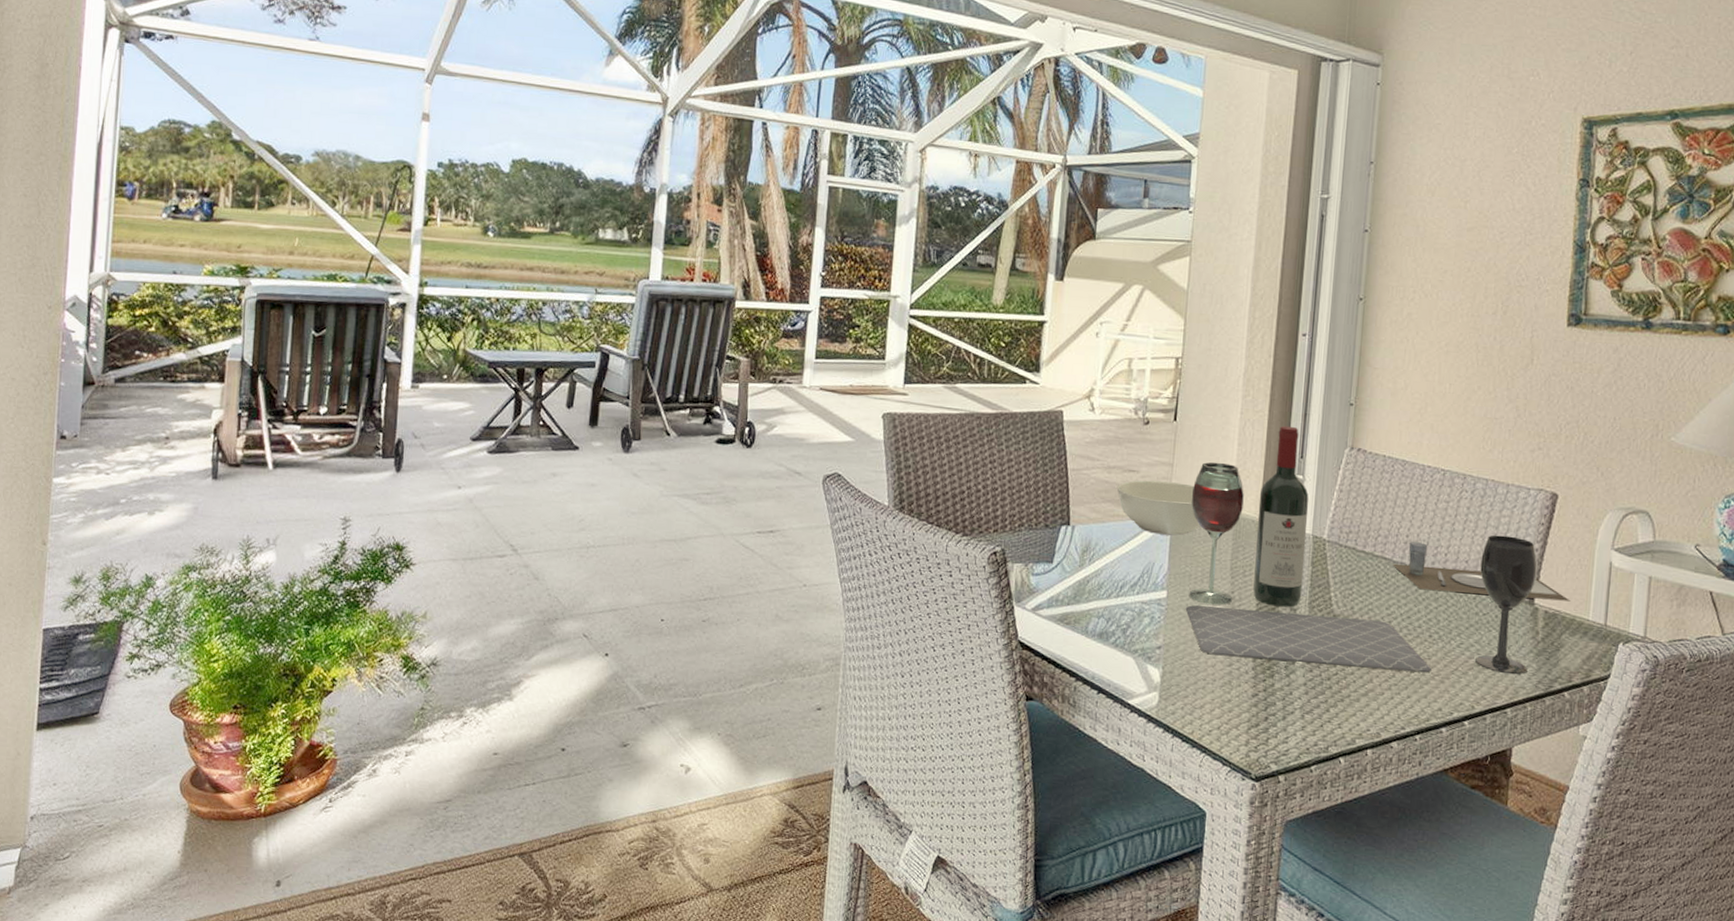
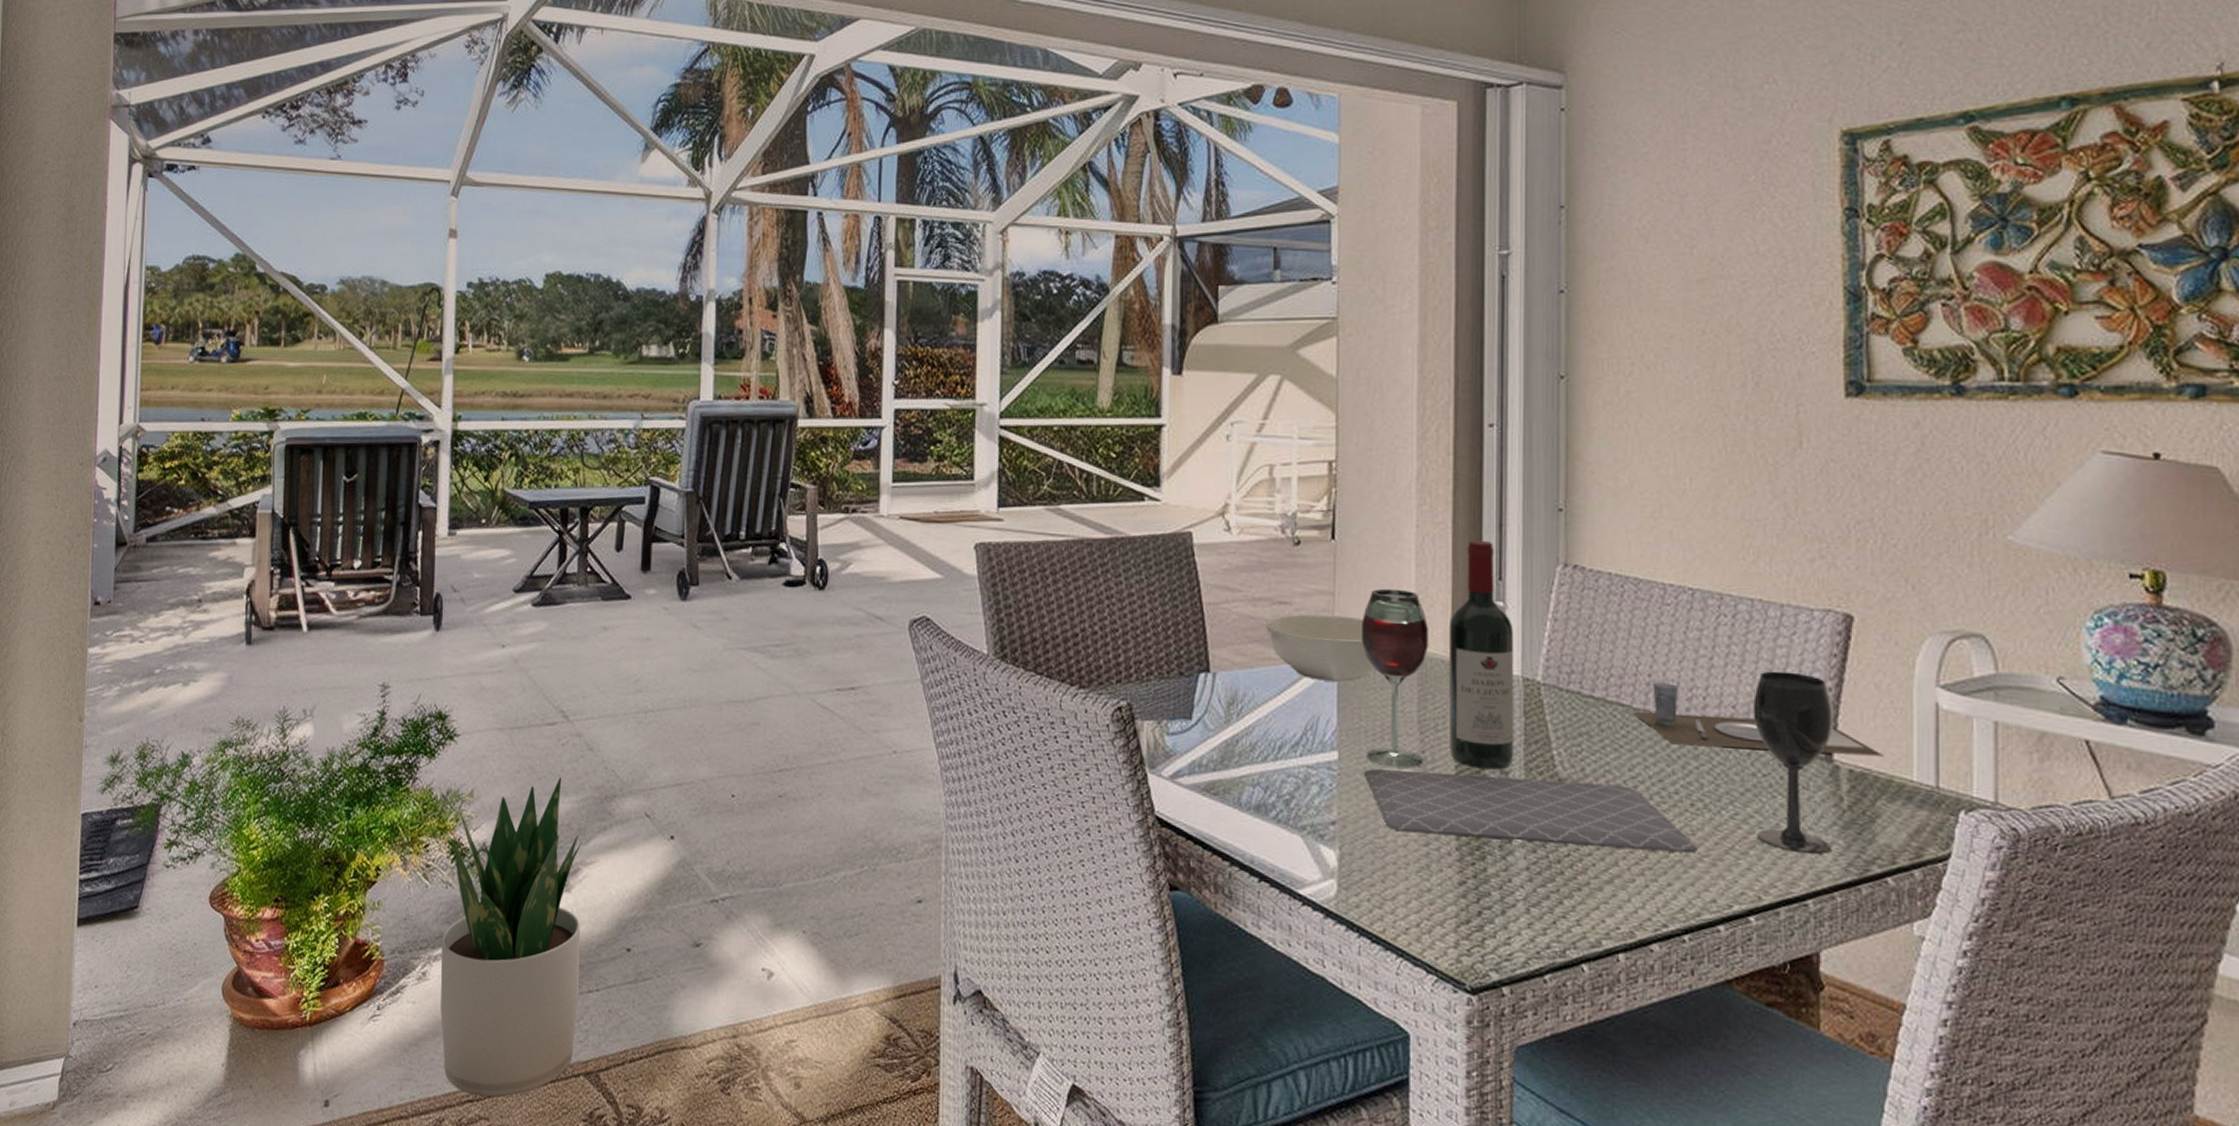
planter: none [388,601,526,876] -> present [440,776,583,1098]

